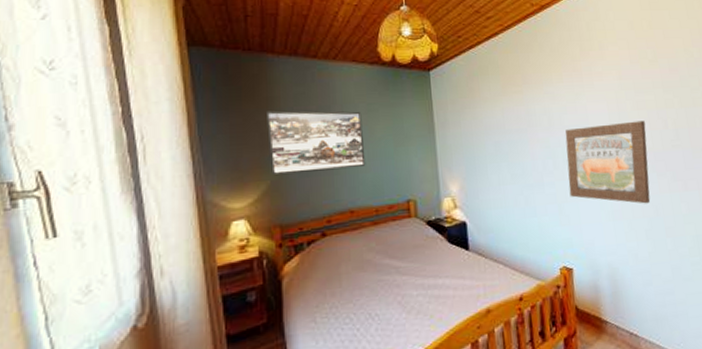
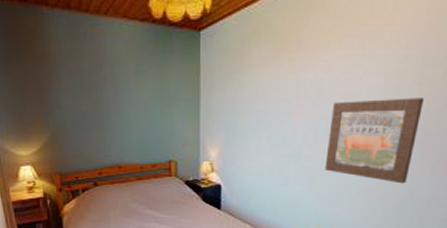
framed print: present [267,111,366,176] -> none [44,67,133,129]

